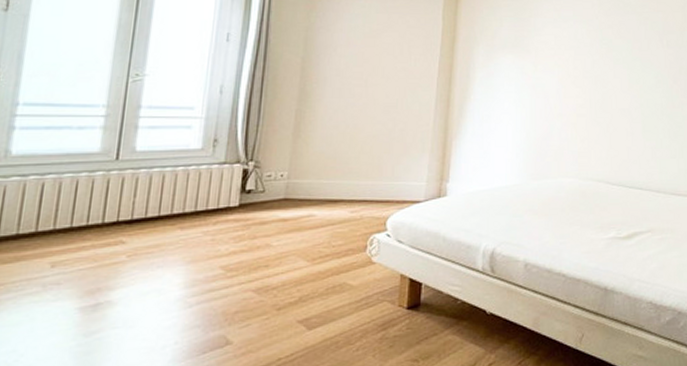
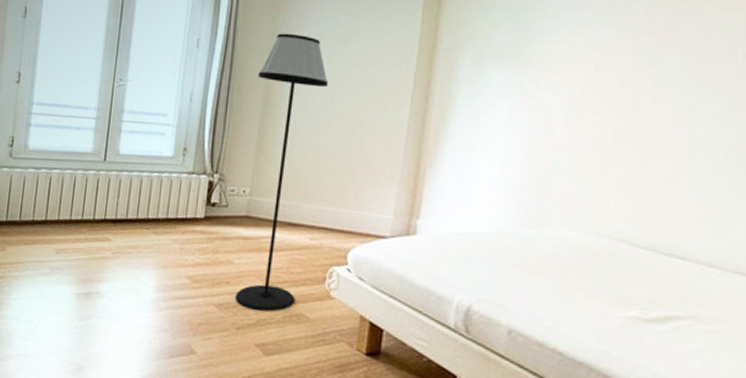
floor lamp: none [274,28,362,289] -> present [234,33,328,312]

